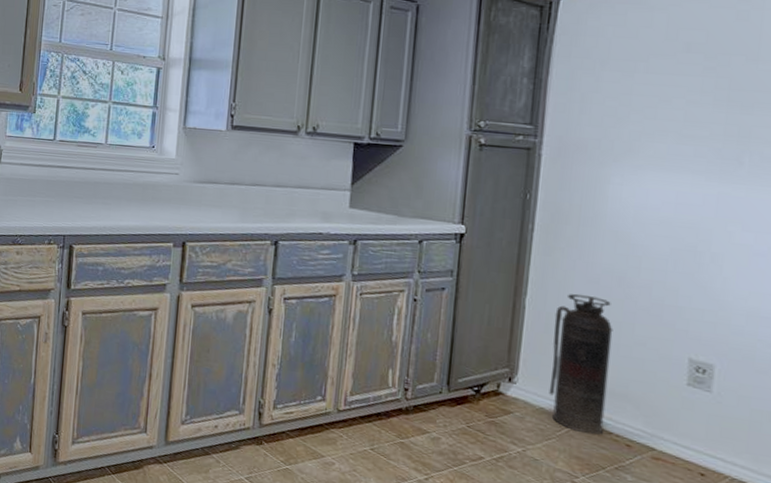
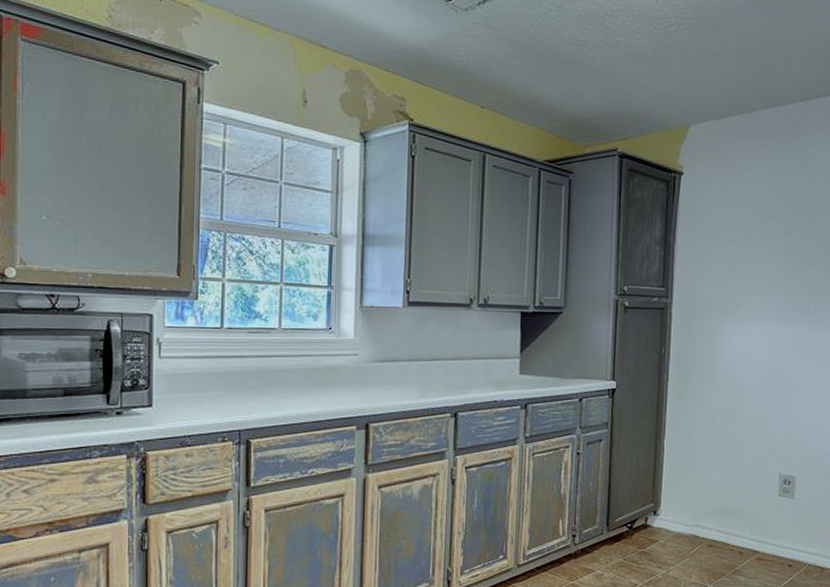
fire extinguisher: present [549,293,613,436] -> none [684,431,728,549]

